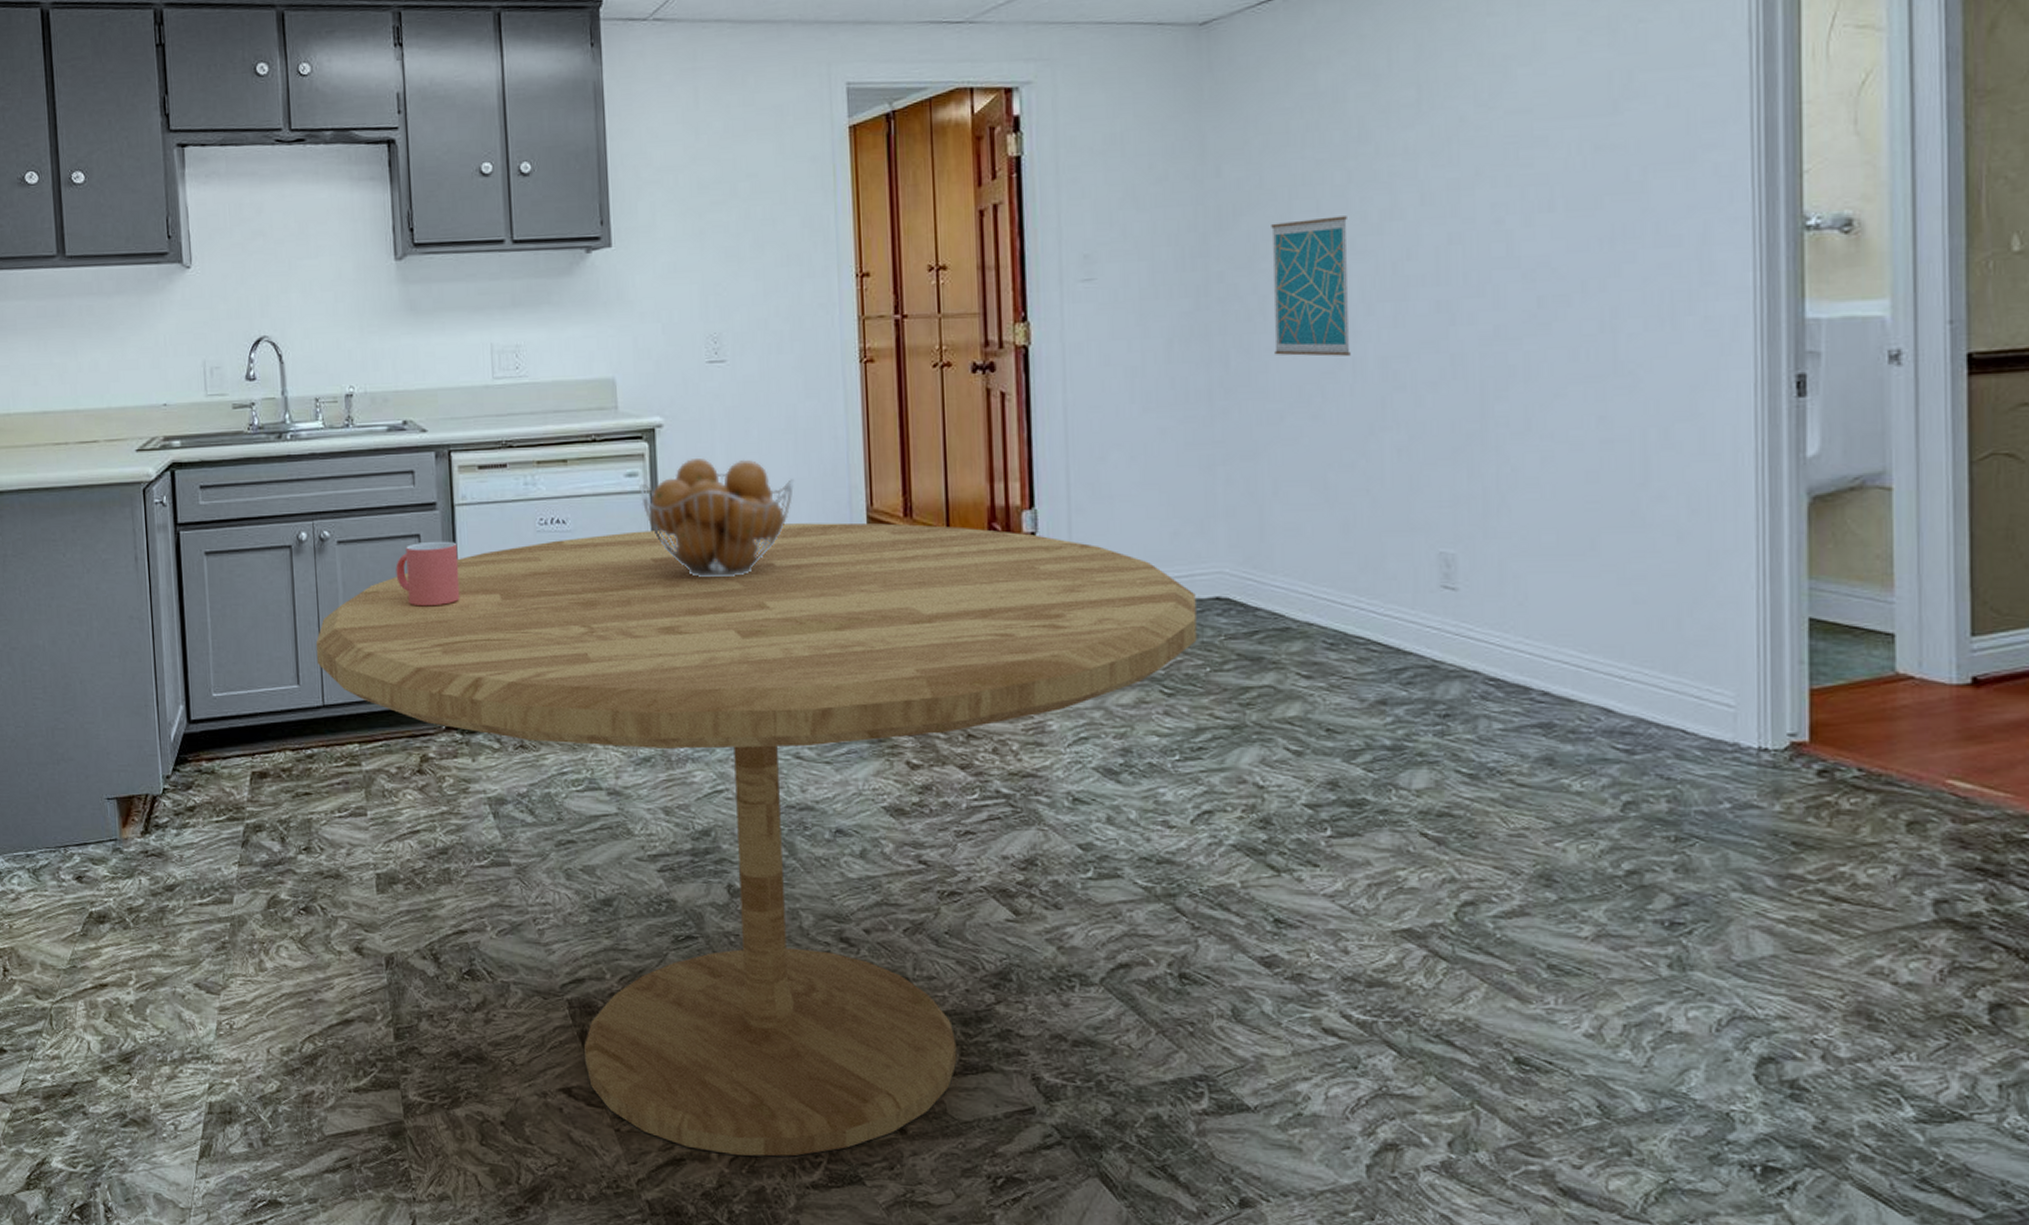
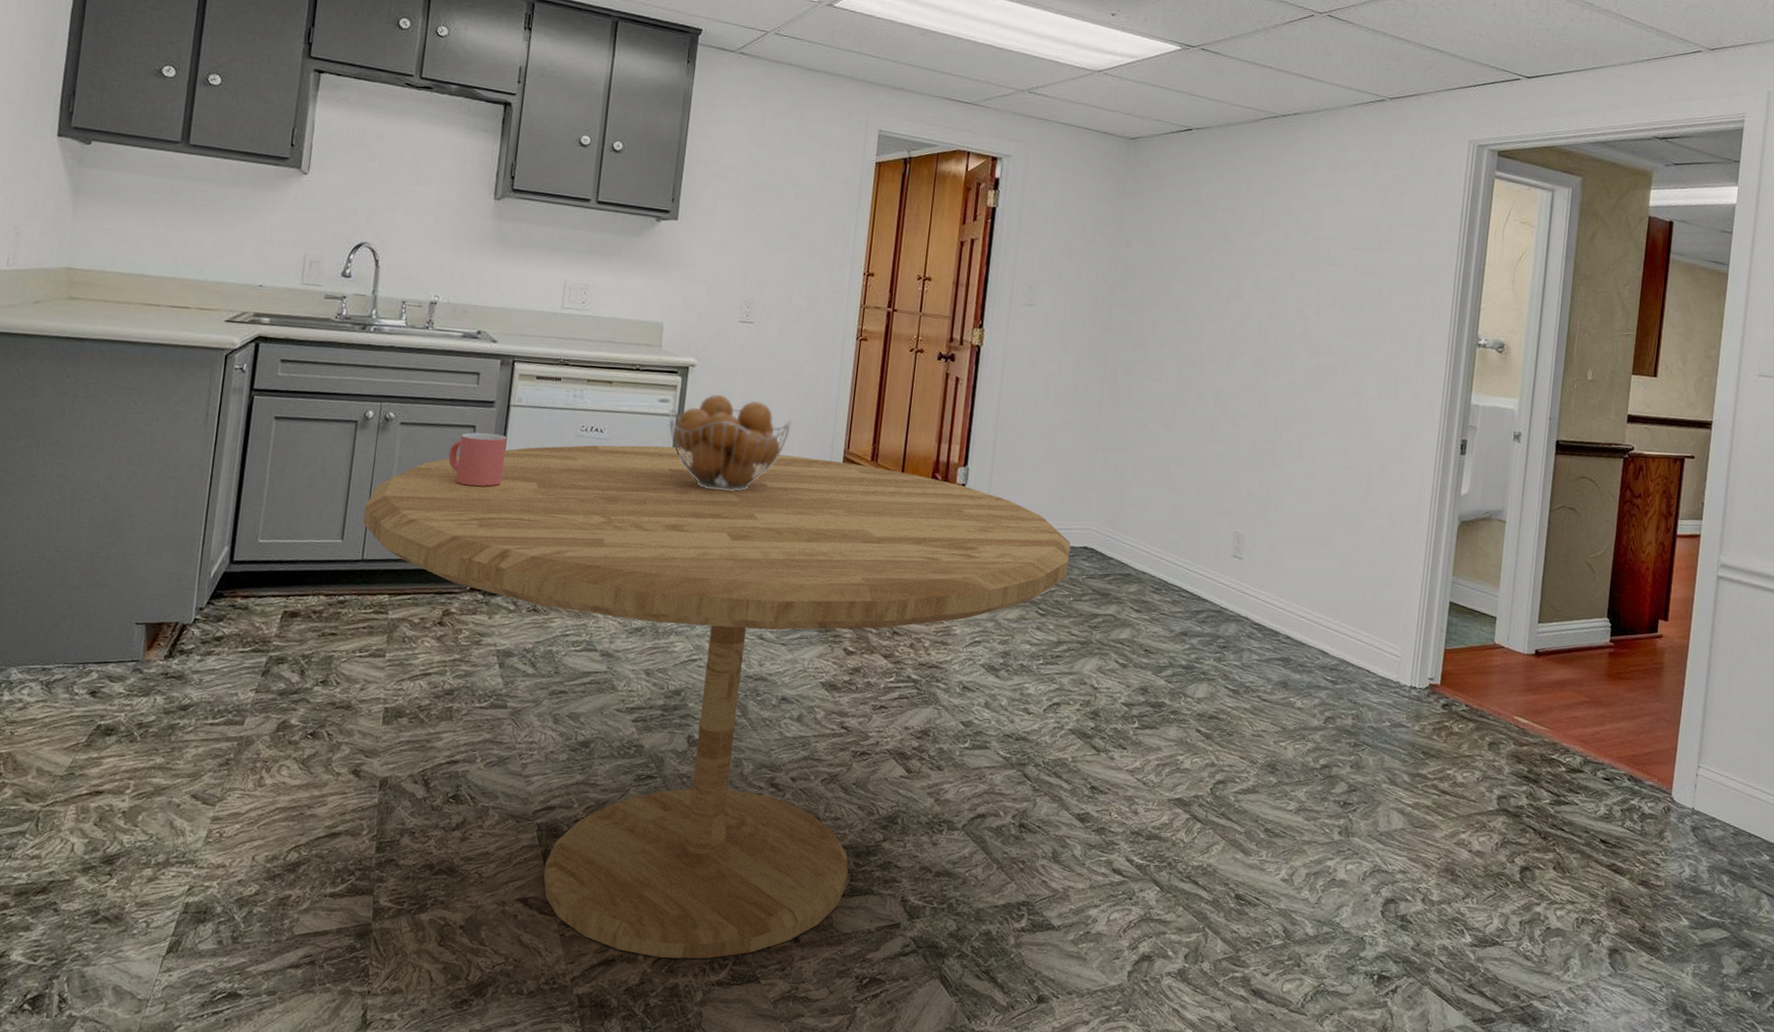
wall art: present [1271,216,1351,357] -> none [1147,286,1207,386]

